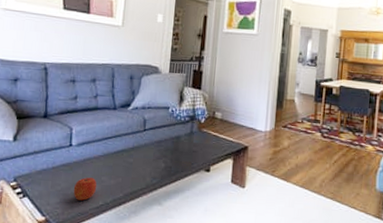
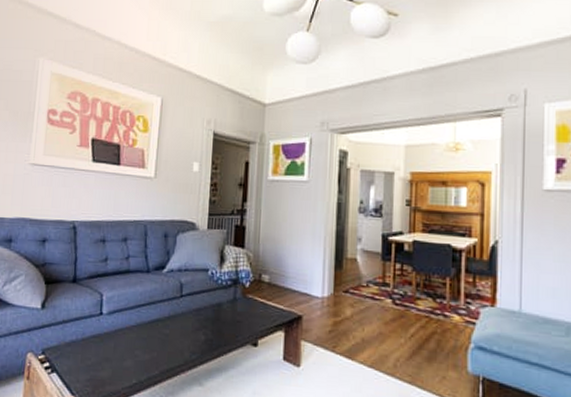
apple: present [73,176,97,201] -> none [104,349,130,378]

